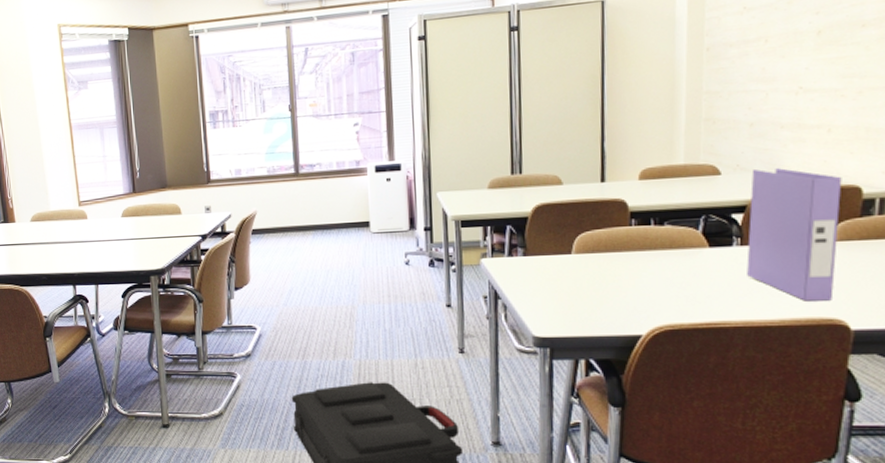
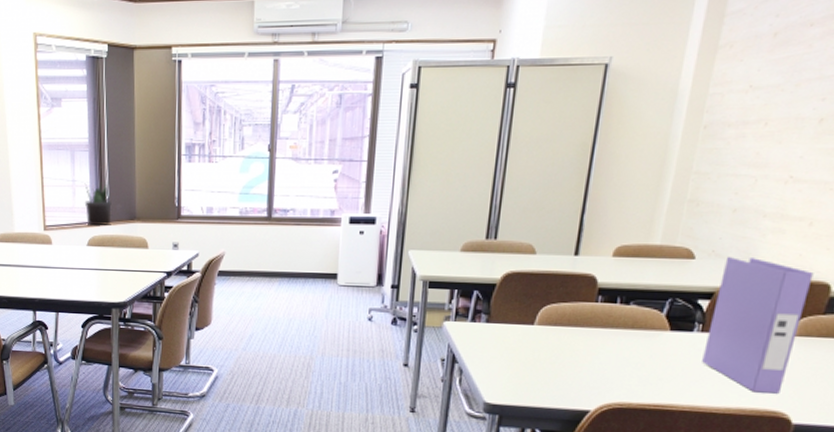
planter: none [115,156,144,198] -> present [84,183,112,226]

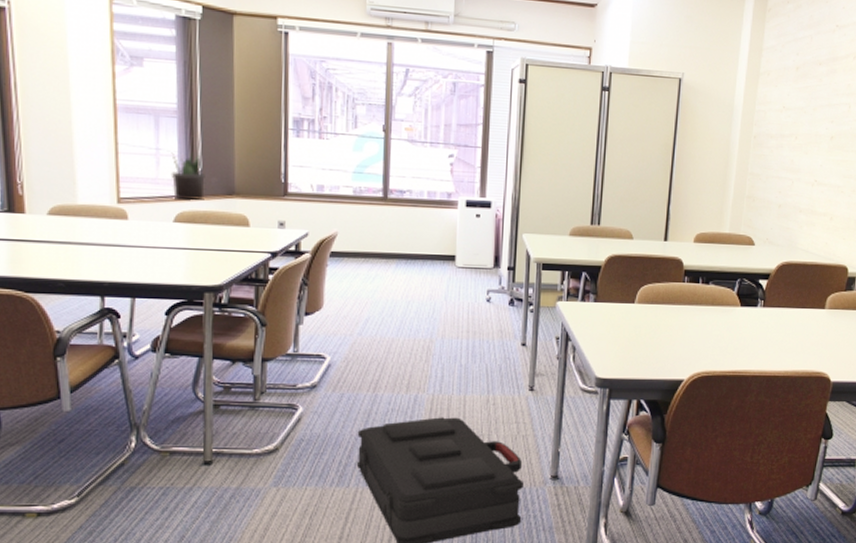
binder: present [702,257,814,394] -> none [765,244,836,357]

